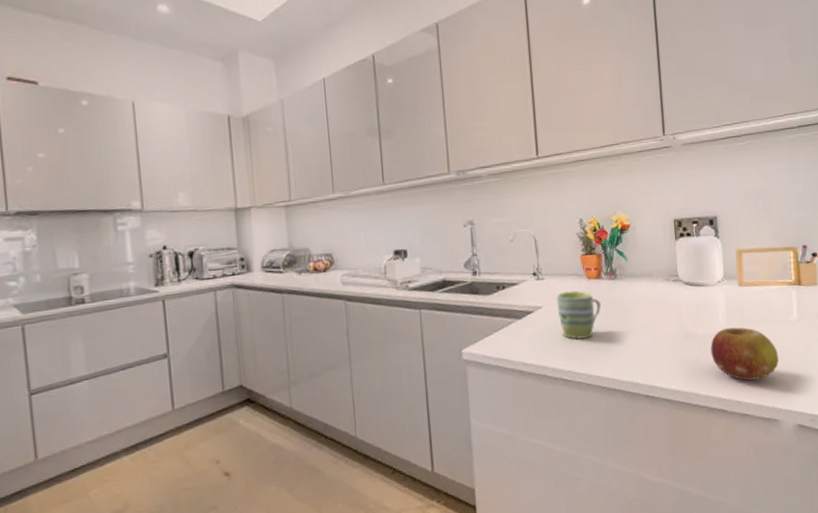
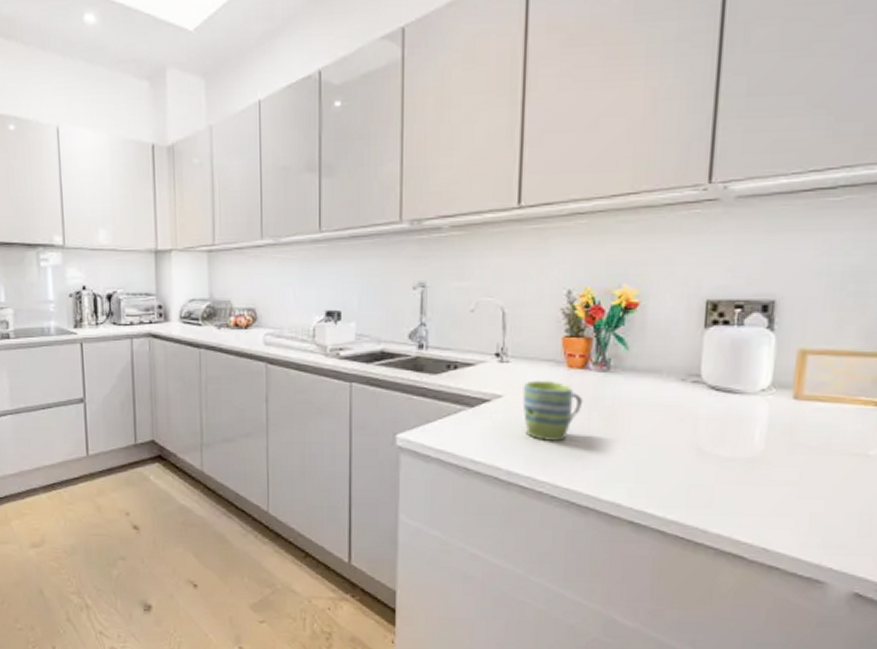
fruit: present [710,327,779,381] -> none [734,453,841,526]

